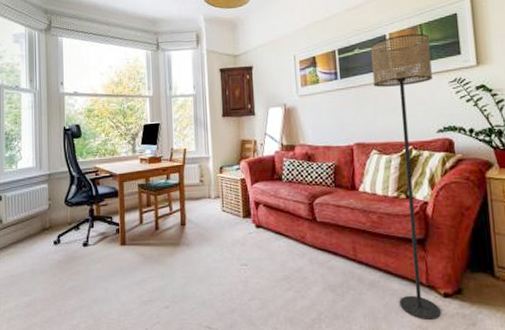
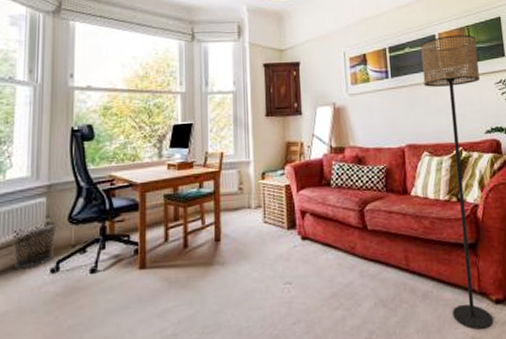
waste bin: none [25,203,57,240] -> present [12,221,58,269]

